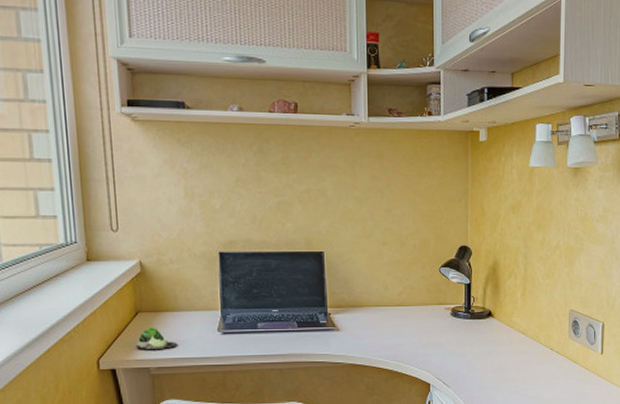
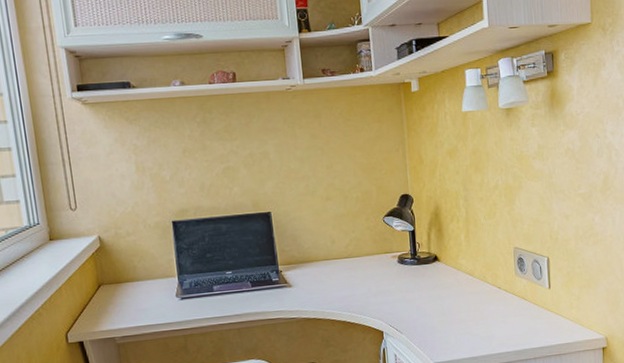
succulent plant: present [136,327,178,349] -> none [100,298,140,320]

